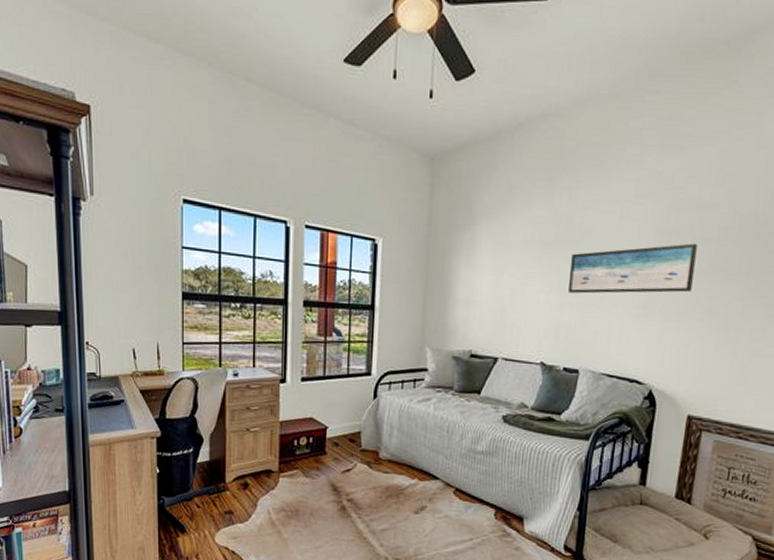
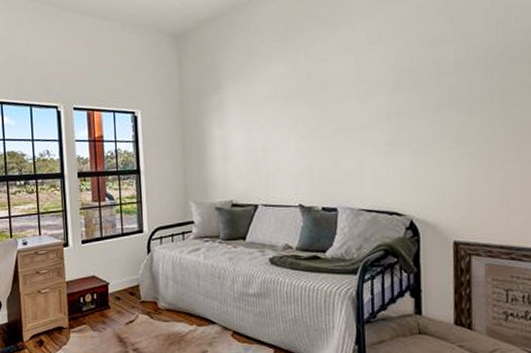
wall art: present [568,243,698,294] -> none [315,78,437,138]

